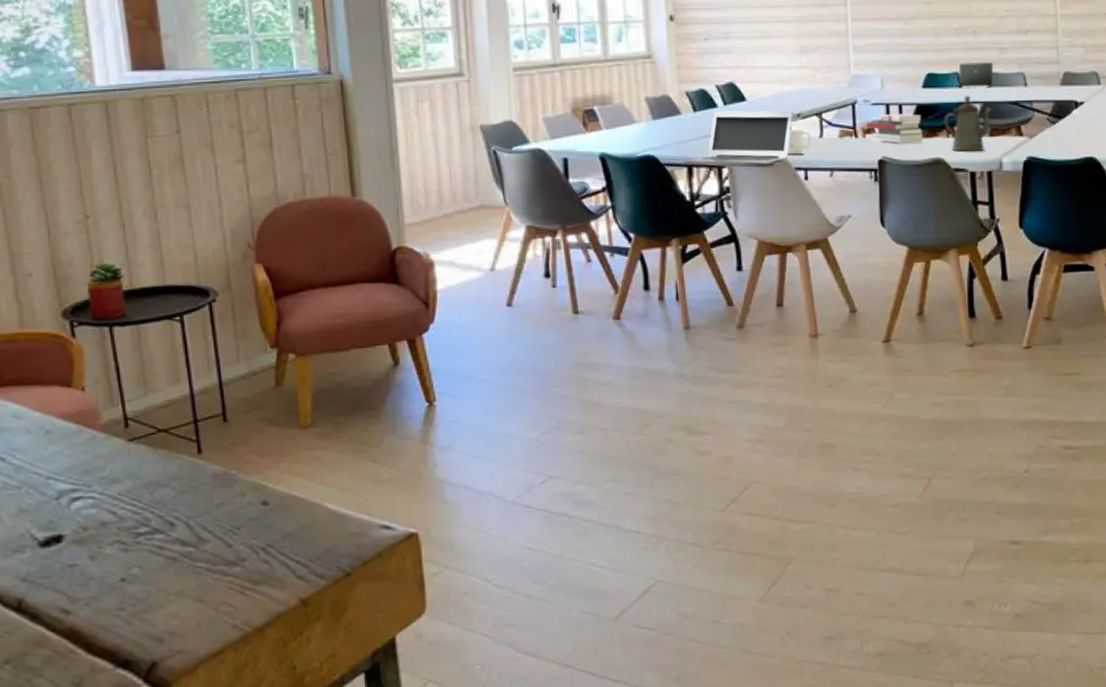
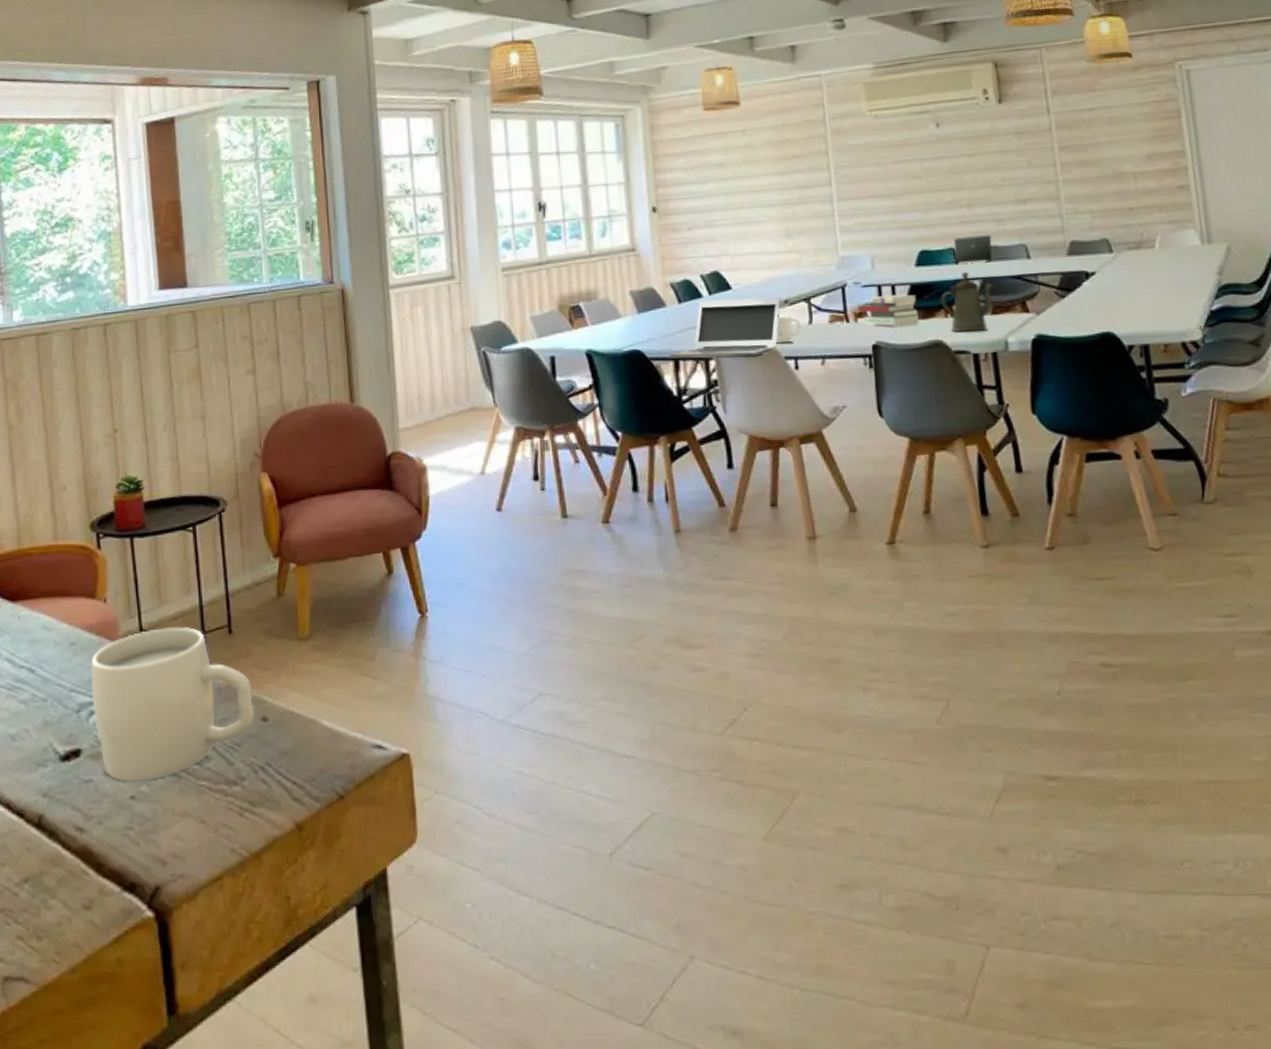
mug: none [70,415,254,565] -> present [91,626,255,782]

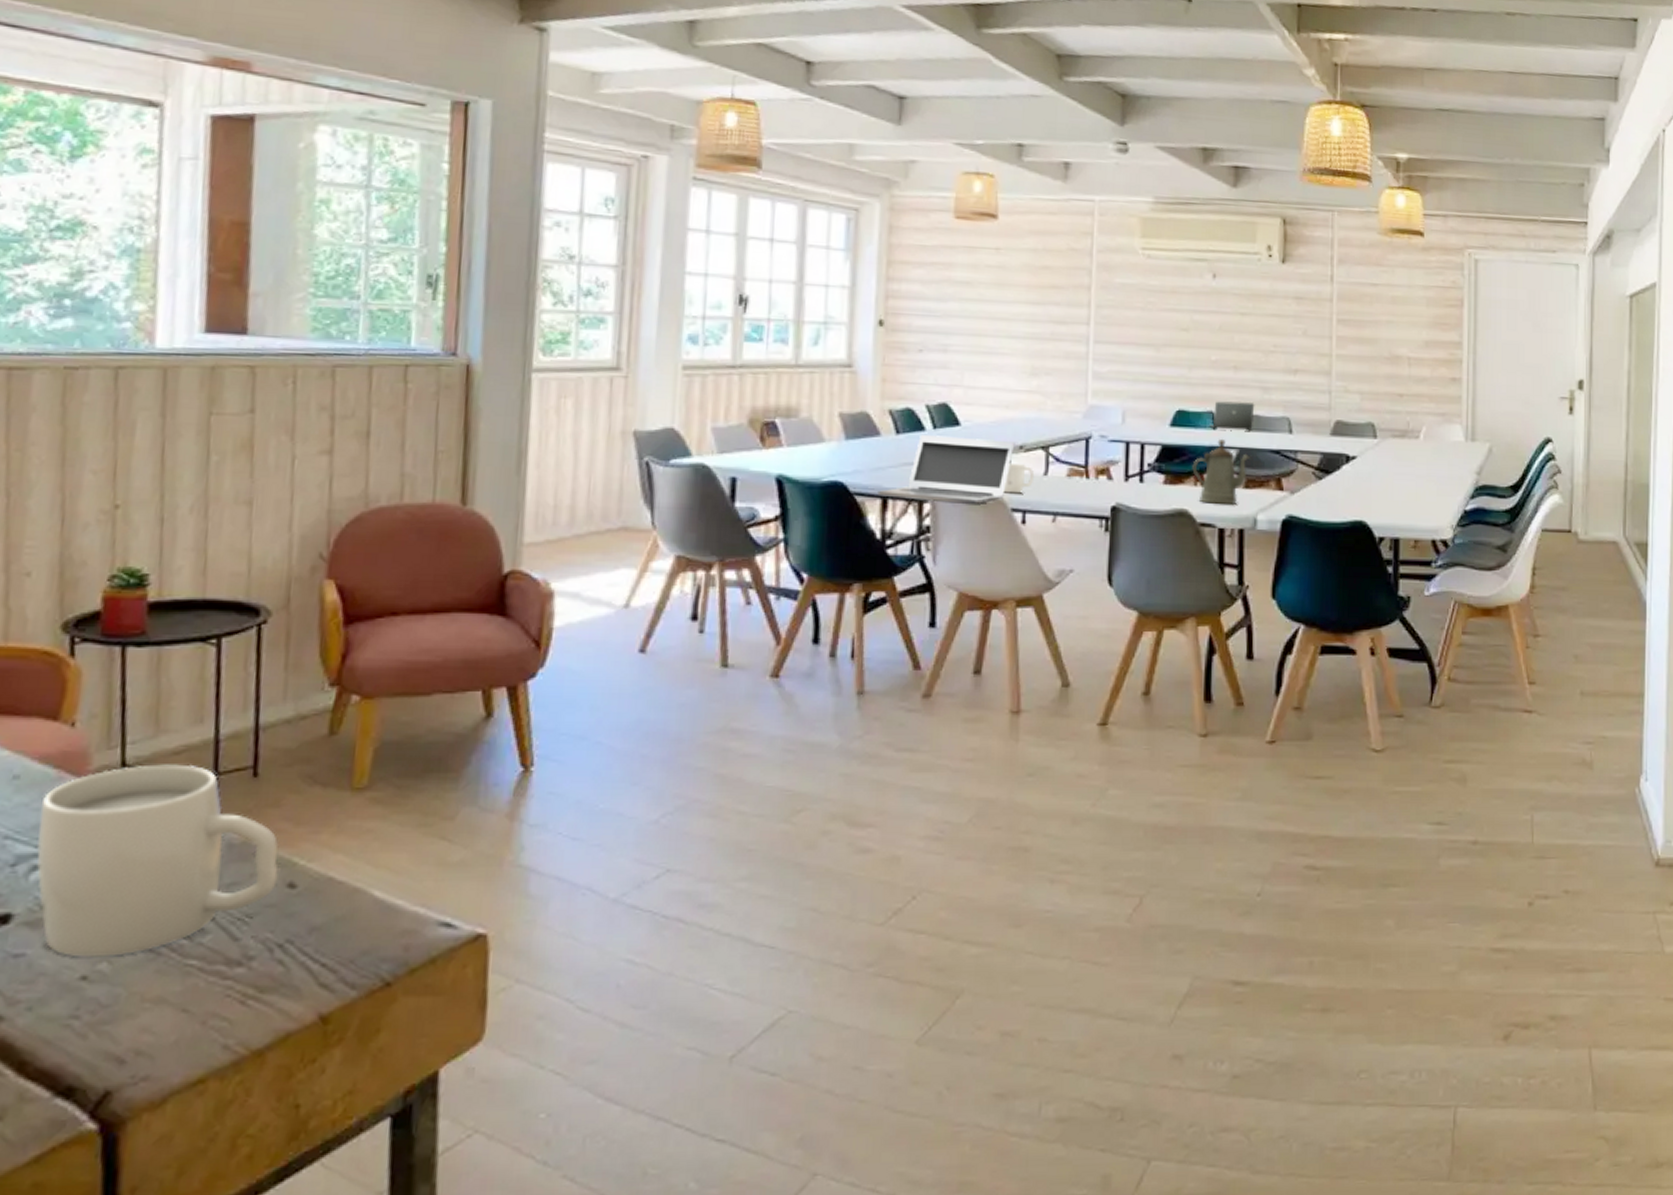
books: present [858,294,920,328] -> none [1101,454,1167,492]

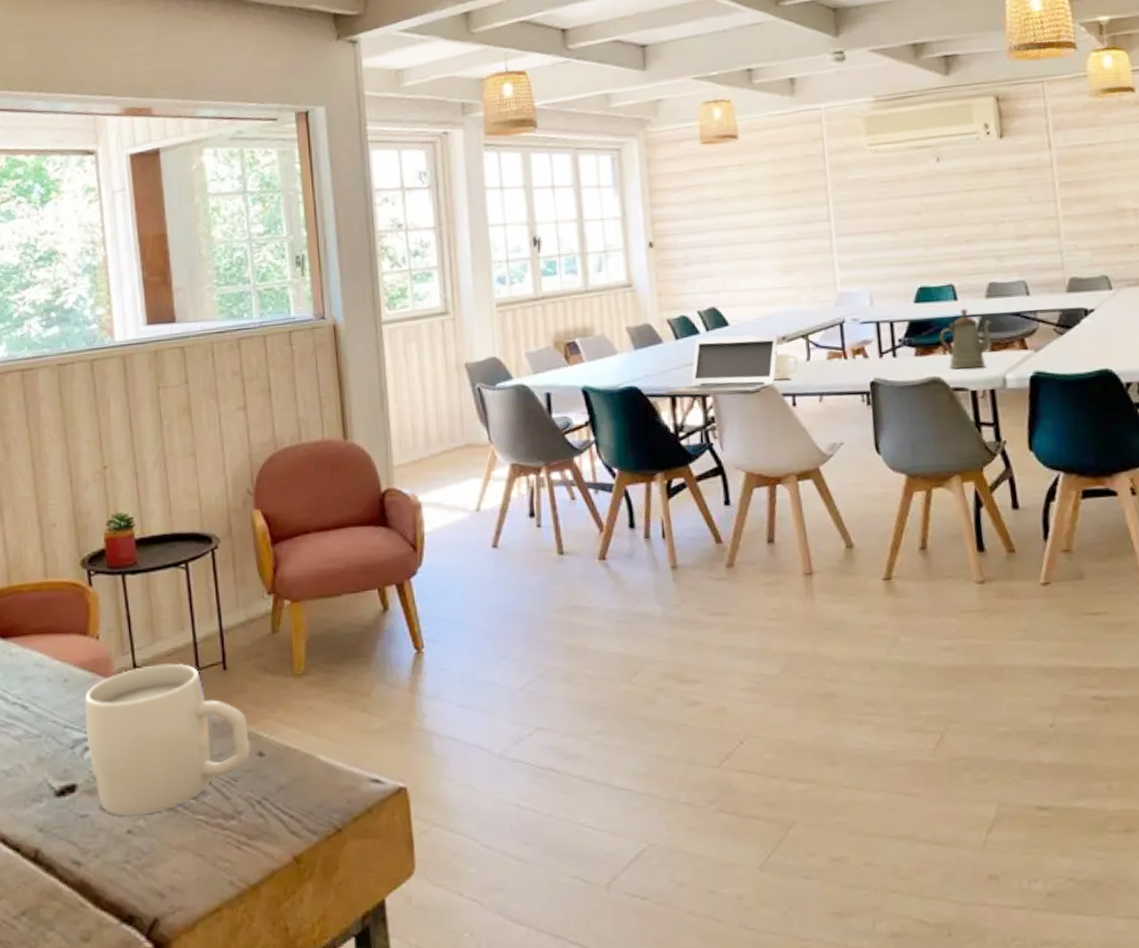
laptop: present [1209,401,1255,431] -> none [950,272,992,301]

